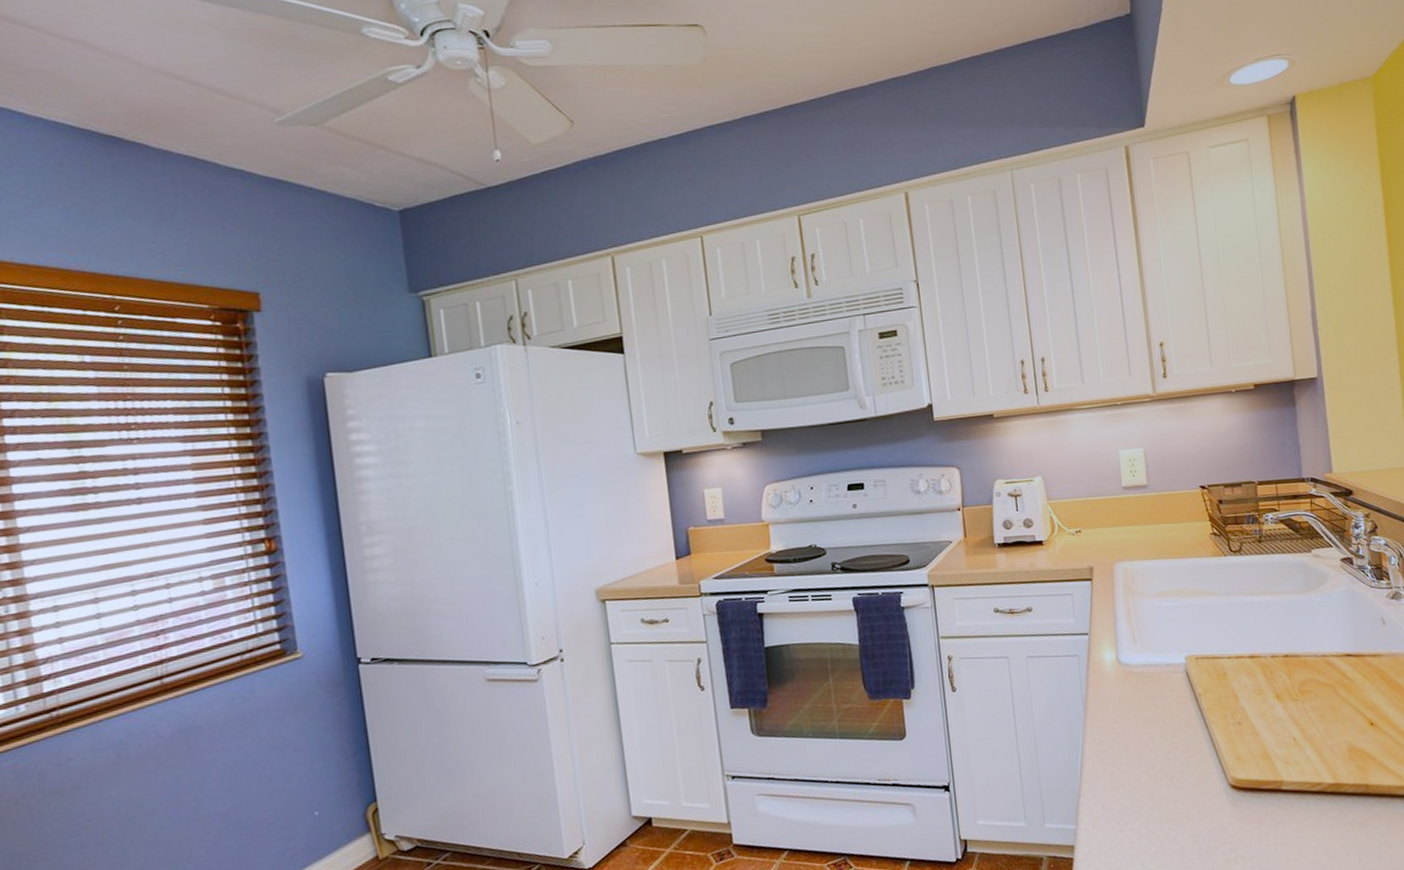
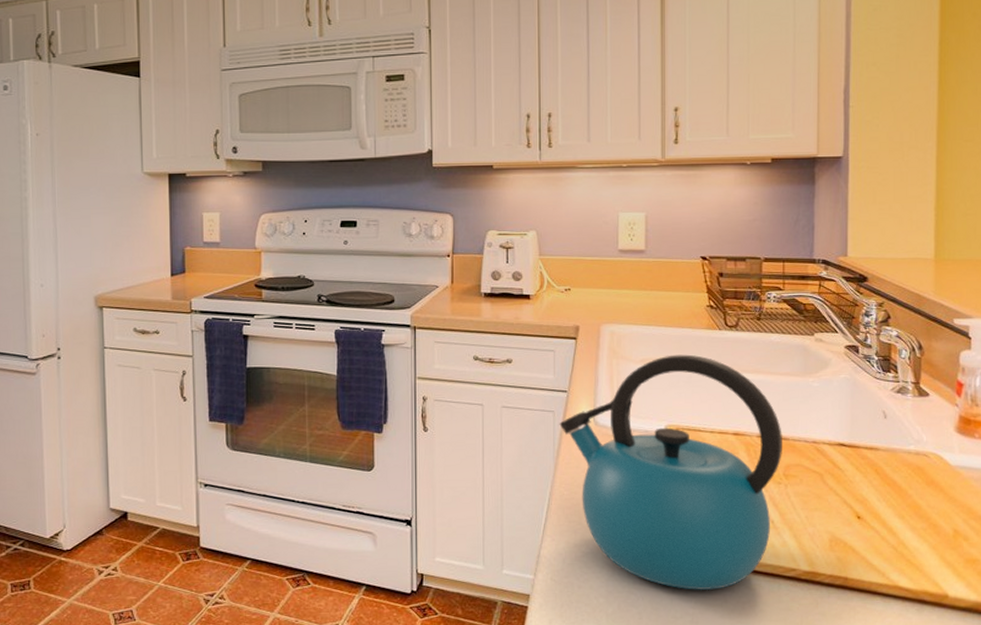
kettle: none [1084,583,1296,818] -> present [559,354,782,590]

